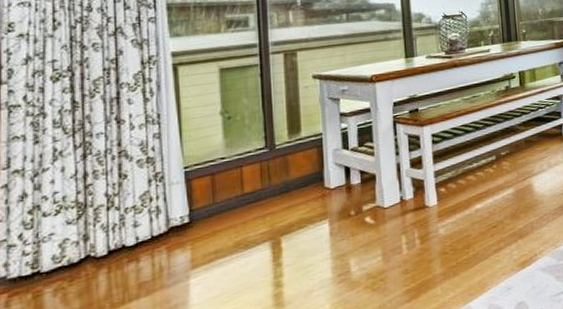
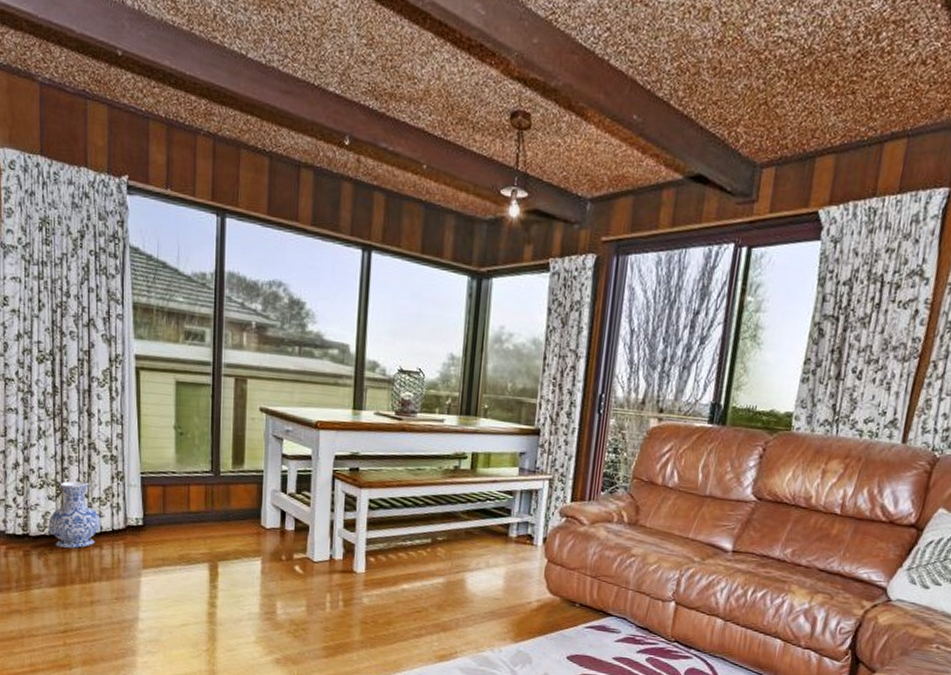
vase: none [67,193,136,275] -> present [48,481,100,549]

